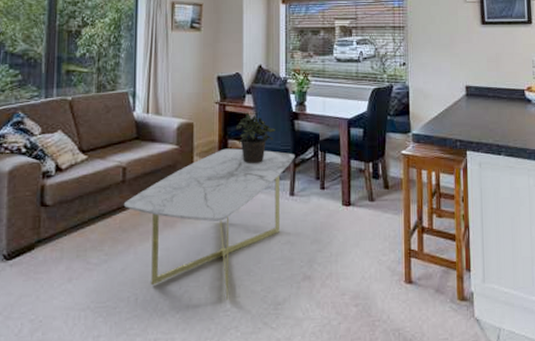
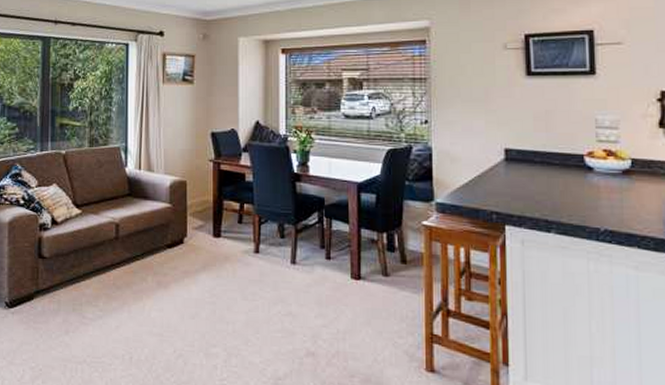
coffee table: present [123,148,295,301] -> none [117,209,297,369]
potted plant: present [235,113,276,164] -> none [231,173,275,228]

